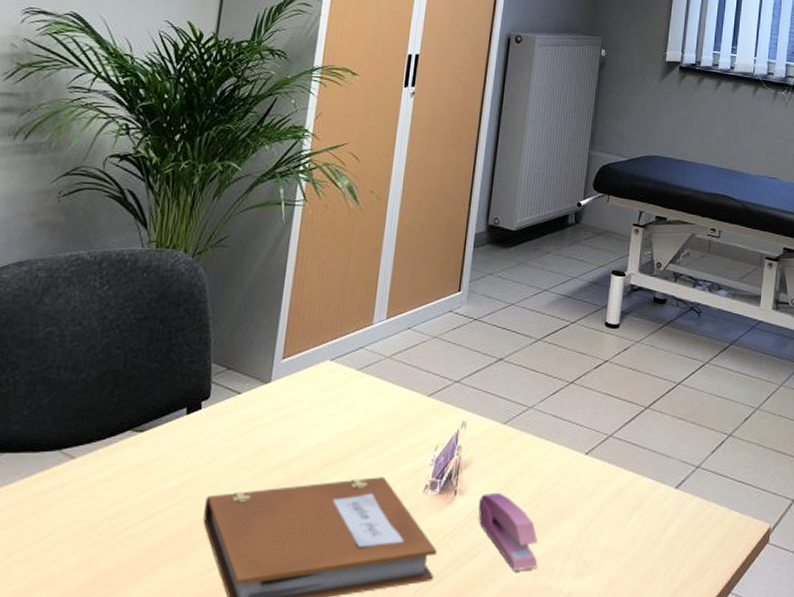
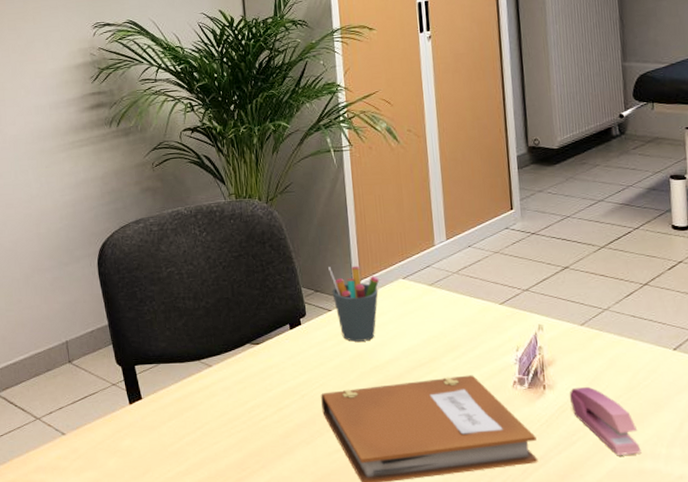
pen holder: none [246,340,305,433] -> present [328,266,380,342]

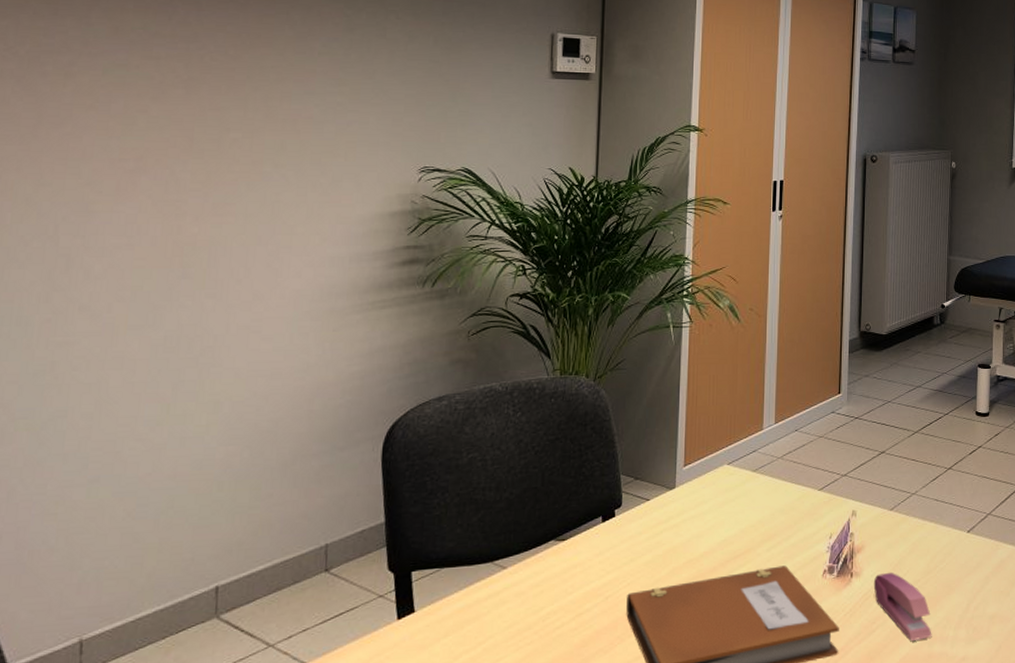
pen holder: present [328,266,380,342] -> none [652,450,704,534]

